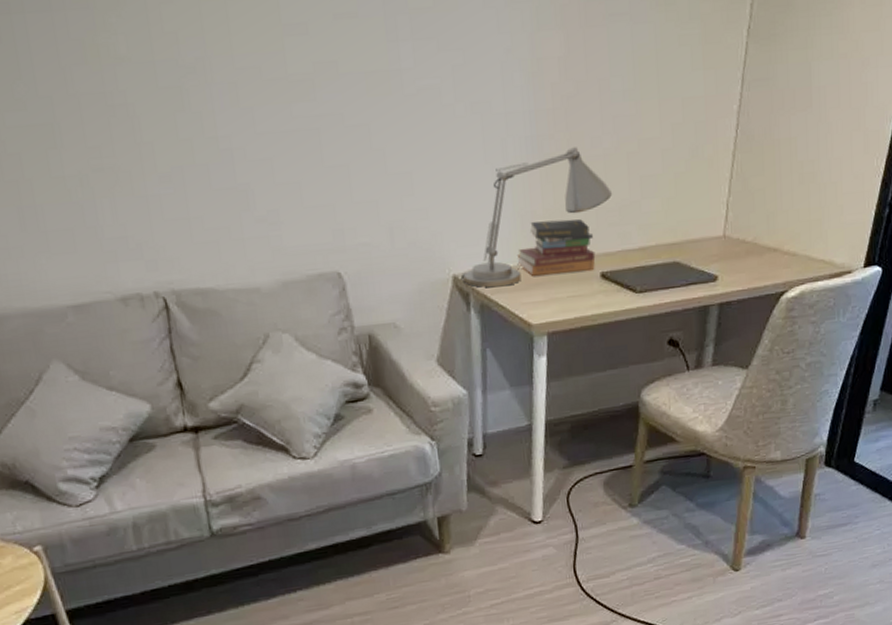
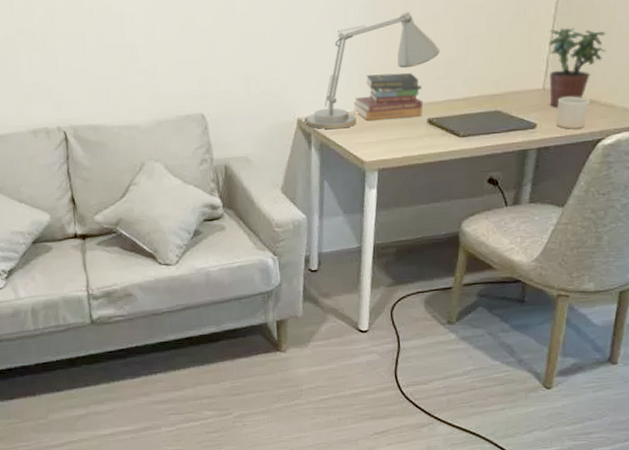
potted plant: none [729,166,788,258] -> present [549,28,606,108]
mug: none [738,244,772,281] -> present [556,96,590,129]

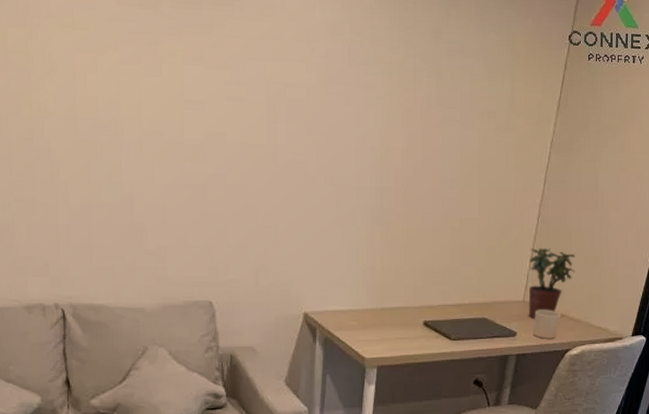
desk lamp: present [304,12,441,130] -> none [310,220,438,325]
books: present [354,73,423,120] -> none [358,276,420,319]

